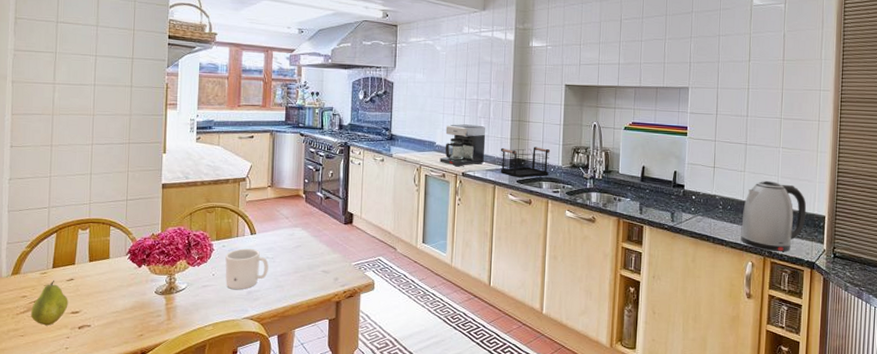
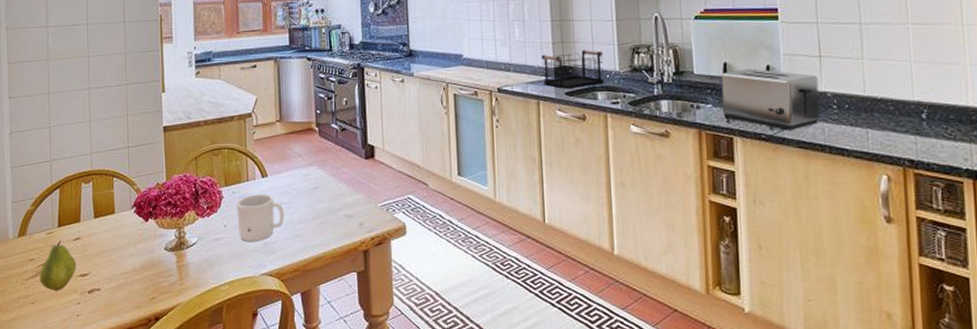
coffee maker: present [440,124,486,167] -> none [469,30,523,82]
toaster: none [637,172,711,224] -> present [721,68,820,131]
kettle: present [741,181,807,253] -> none [866,68,957,161]

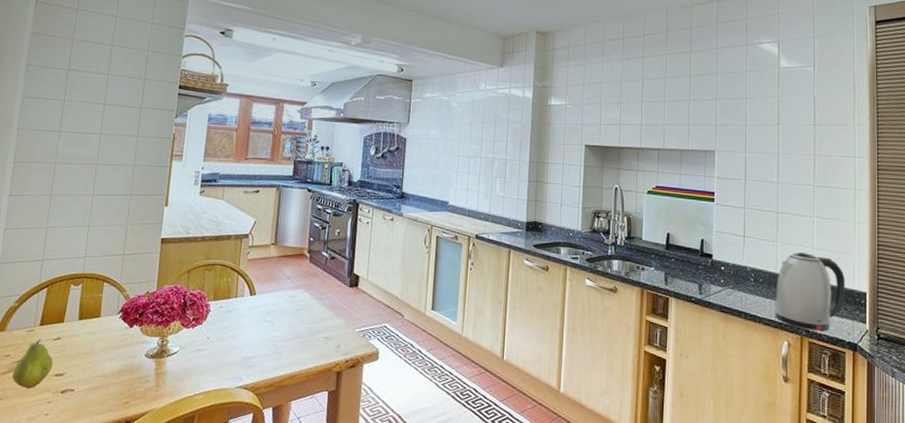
mug: present [236,194,284,242] -> none [220,310,267,356]
dish rack: present [541,50,604,89] -> none [516,209,569,242]
toaster: present [721,68,820,131] -> none [662,240,741,297]
kettle: none [866,68,957,161] -> present [775,252,846,332]

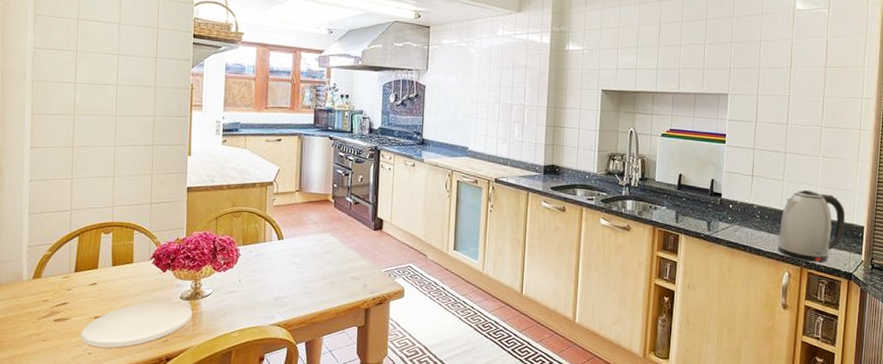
fruit: present [12,338,53,389] -> none [53,284,91,331]
plate: none [39,359,157,410] -> present [81,301,193,349]

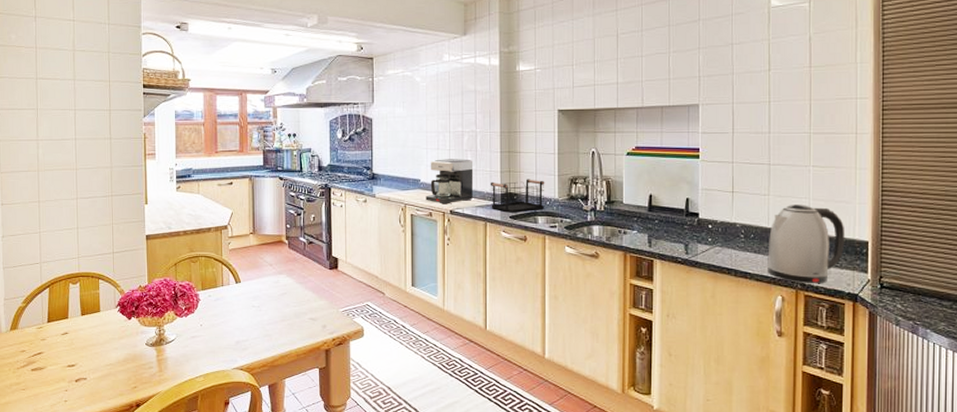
plate: present [81,301,193,349] -> none [56,349,159,396]
coffee maker: none [472,129,520,173] -> present [425,159,474,205]
dish rack: none [534,153,586,185] -> present [490,179,545,213]

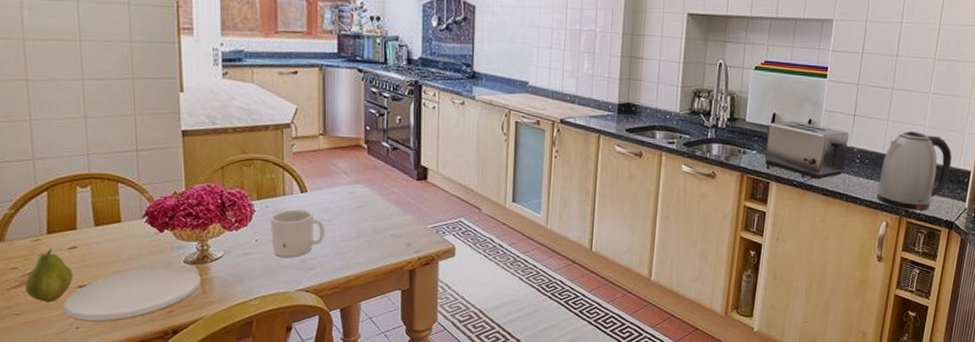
fruit: none [30,334,64,379] -> present [25,248,73,302]
plate: none [56,349,159,396] -> present [63,266,202,322]
mug: none [212,298,255,340] -> present [270,209,325,258]
coffee maker: present [425,159,474,205] -> none [533,60,590,113]
dish rack: present [490,179,545,213] -> none [606,89,667,126]
toaster: none [645,200,729,256] -> present [764,120,849,180]

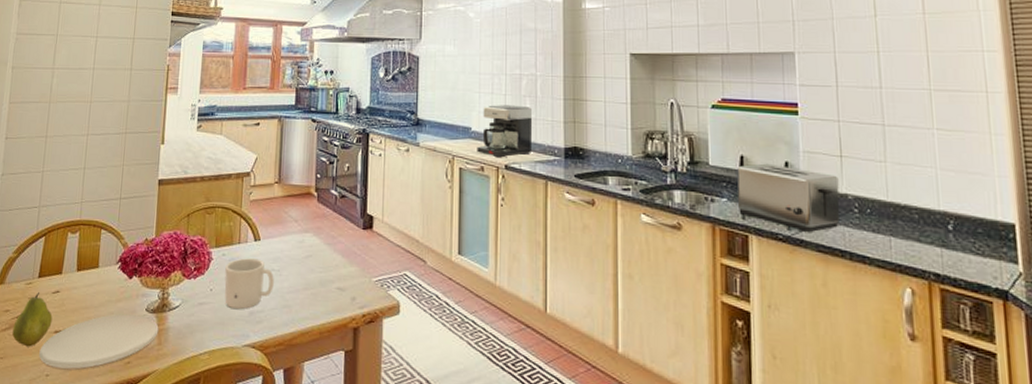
coffee maker: none [533,60,590,113] -> present [477,105,533,158]
kettle: present [876,131,952,212] -> none [889,175,985,276]

